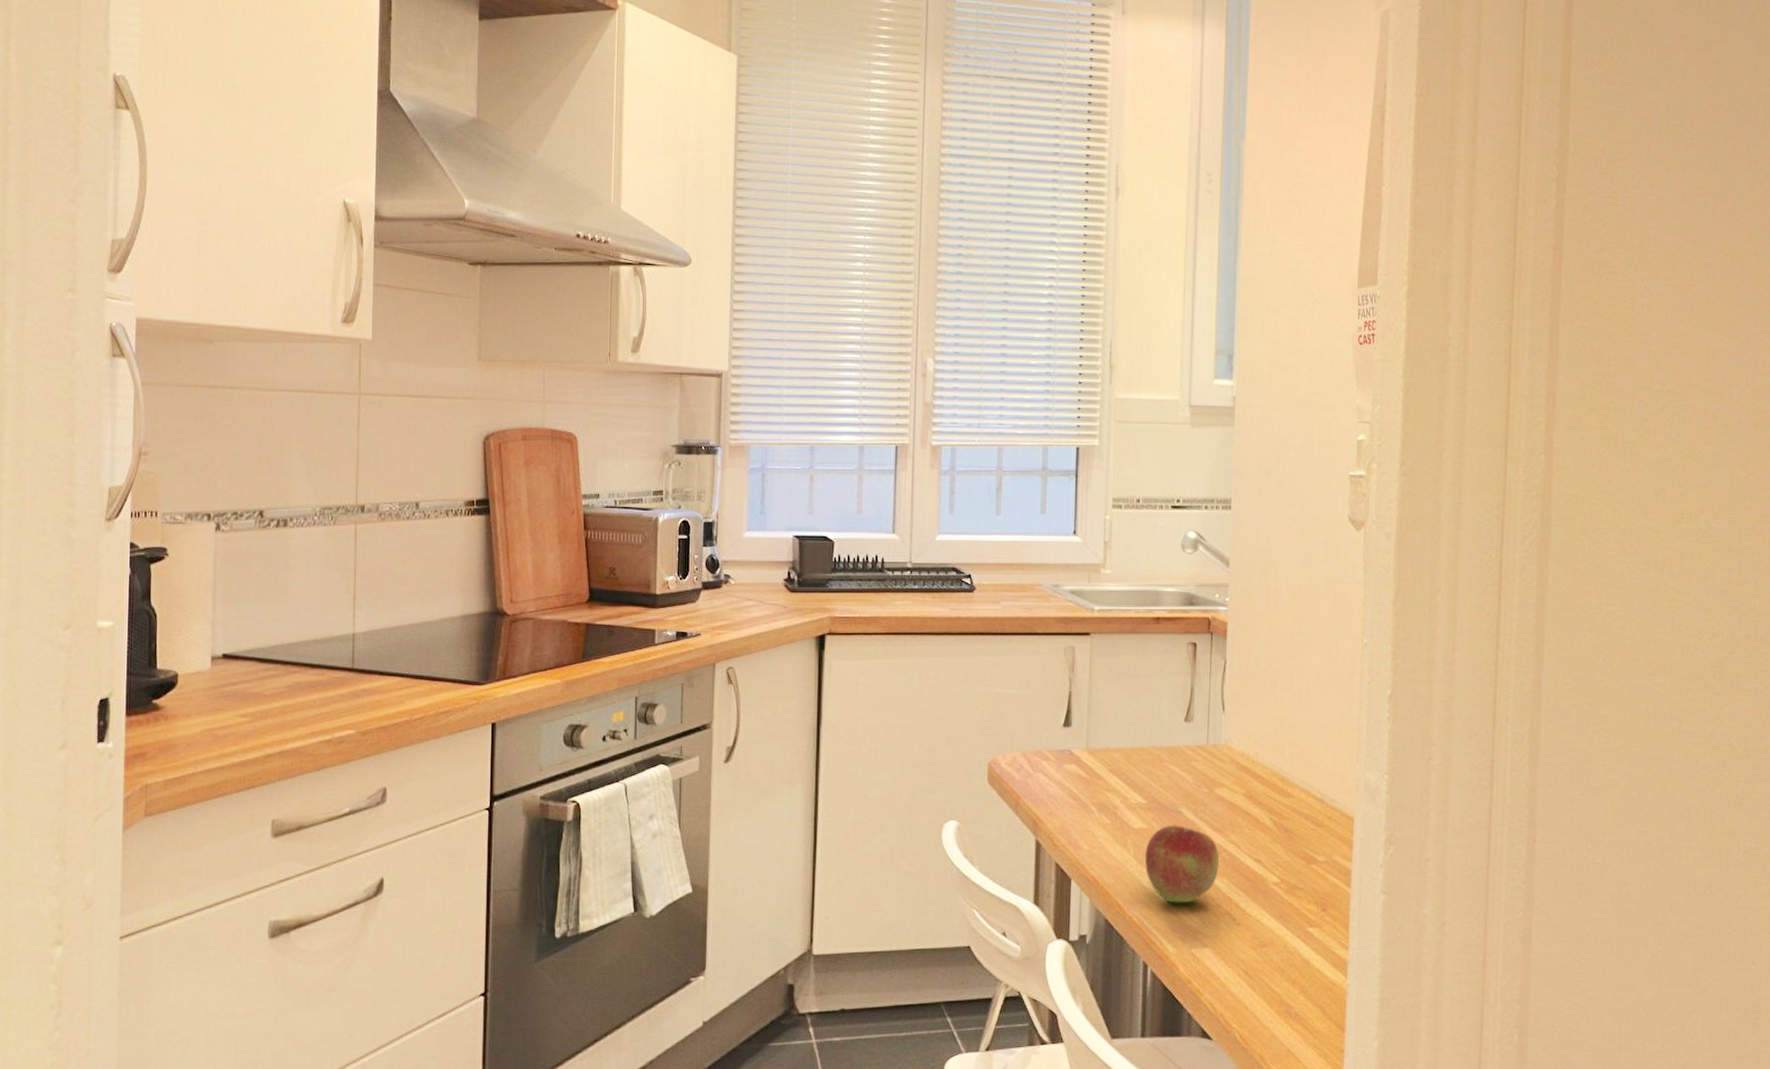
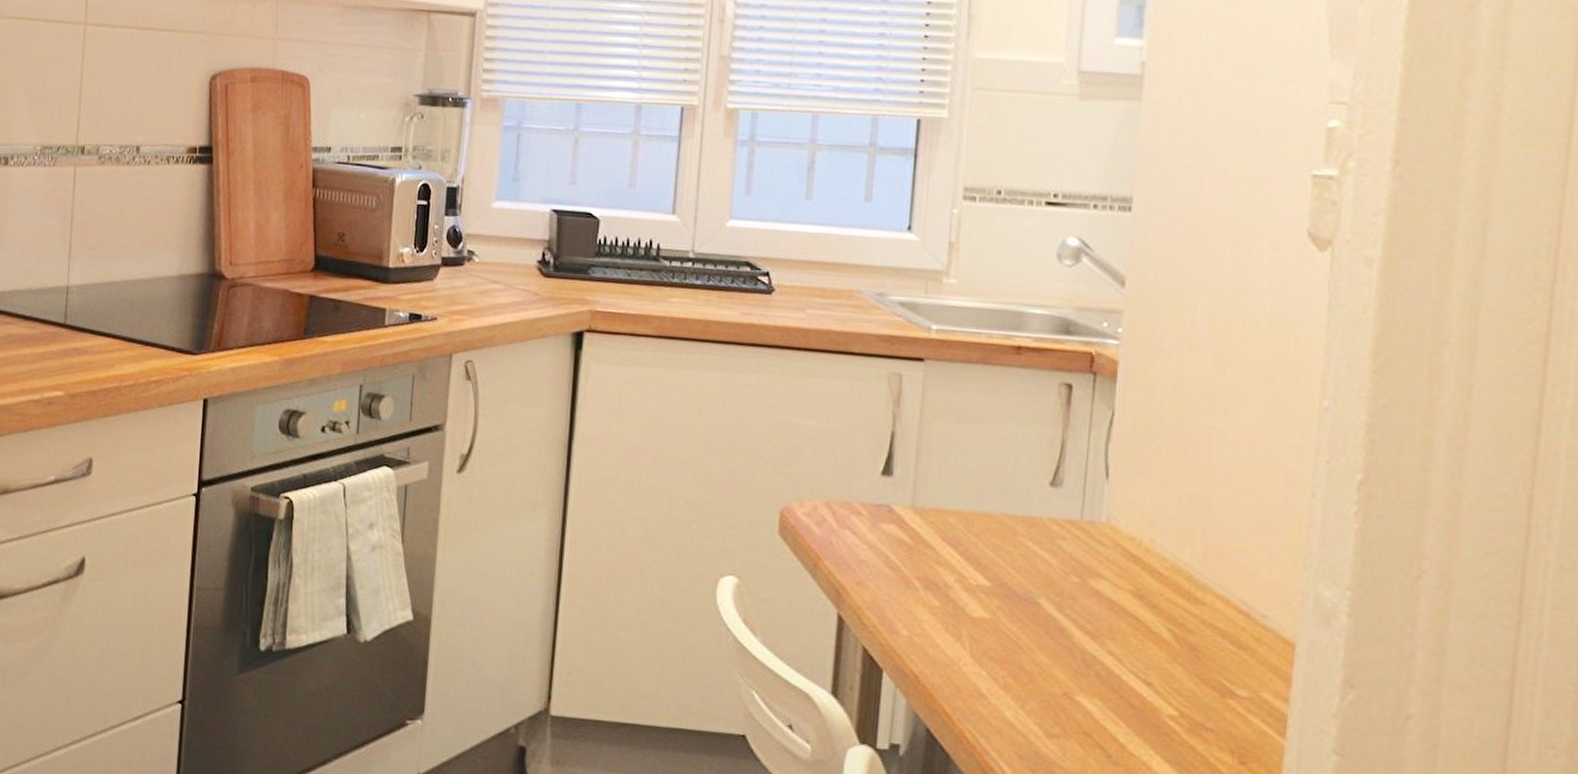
fruit: present [1145,825,1219,903] -> none [985,618,1091,724]

